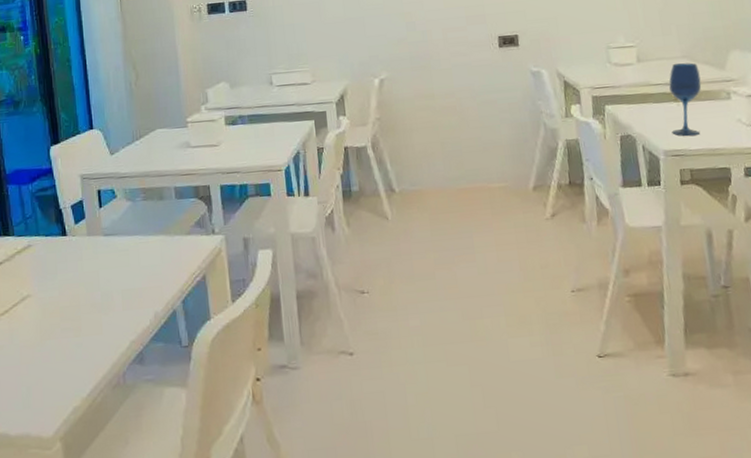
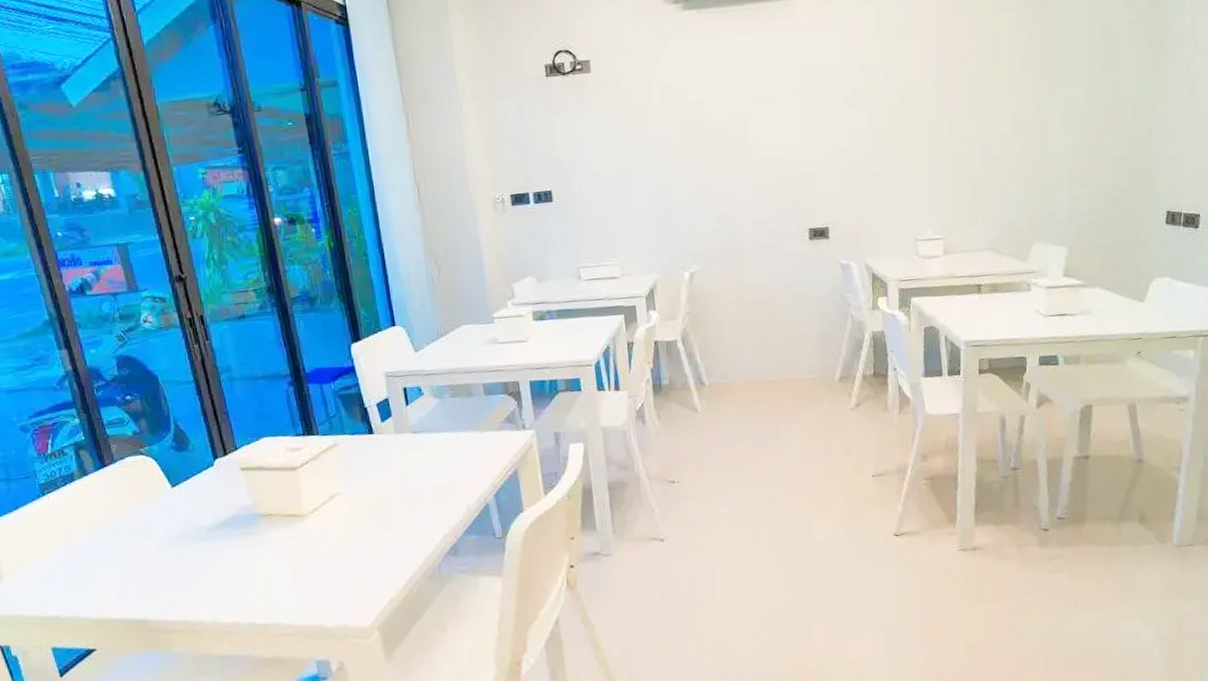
wineglass: present [668,63,702,137] -> none [973,255,1004,328]

